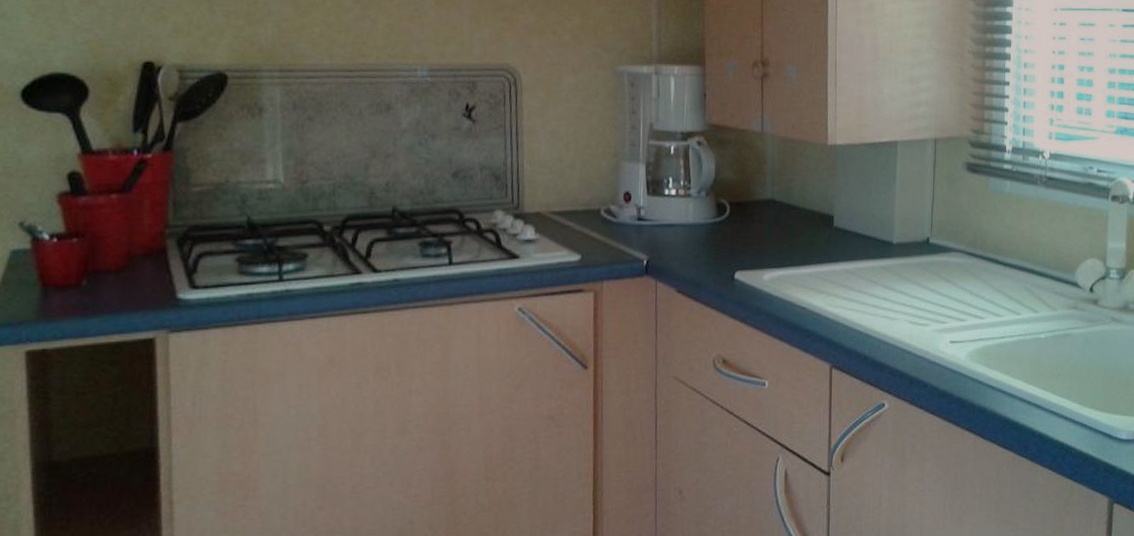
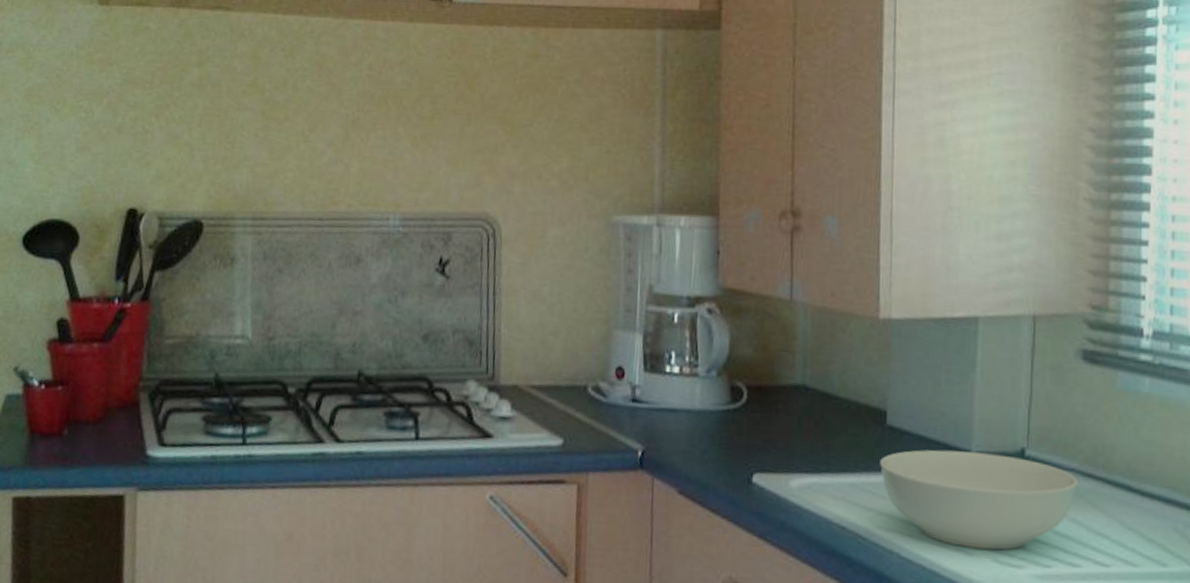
bowl: none [828,243,965,314] -> present [878,449,1079,550]

